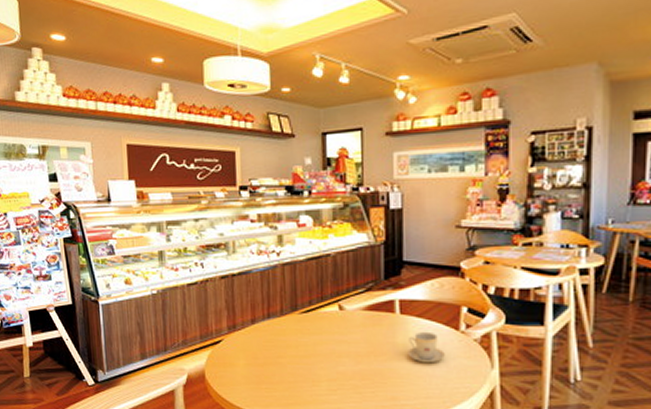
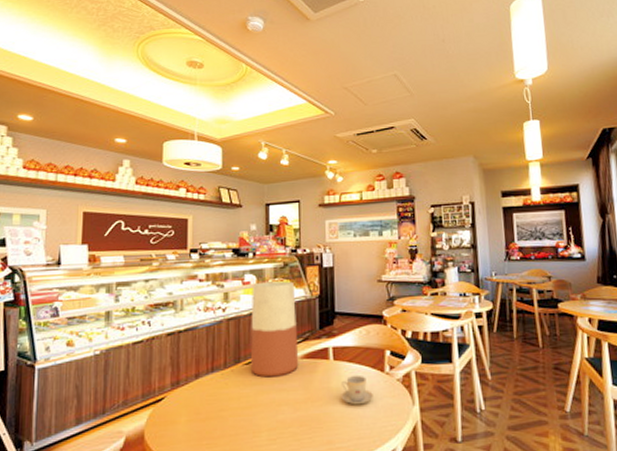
vase: none [307,224,361,328] -> present [250,281,299,378]

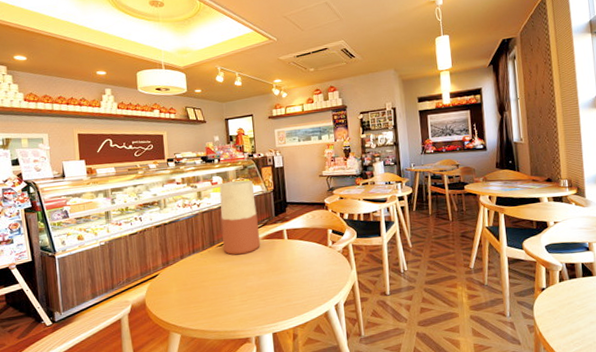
teacup: present [340,375,373,405] -> none [294,249,320,272]

